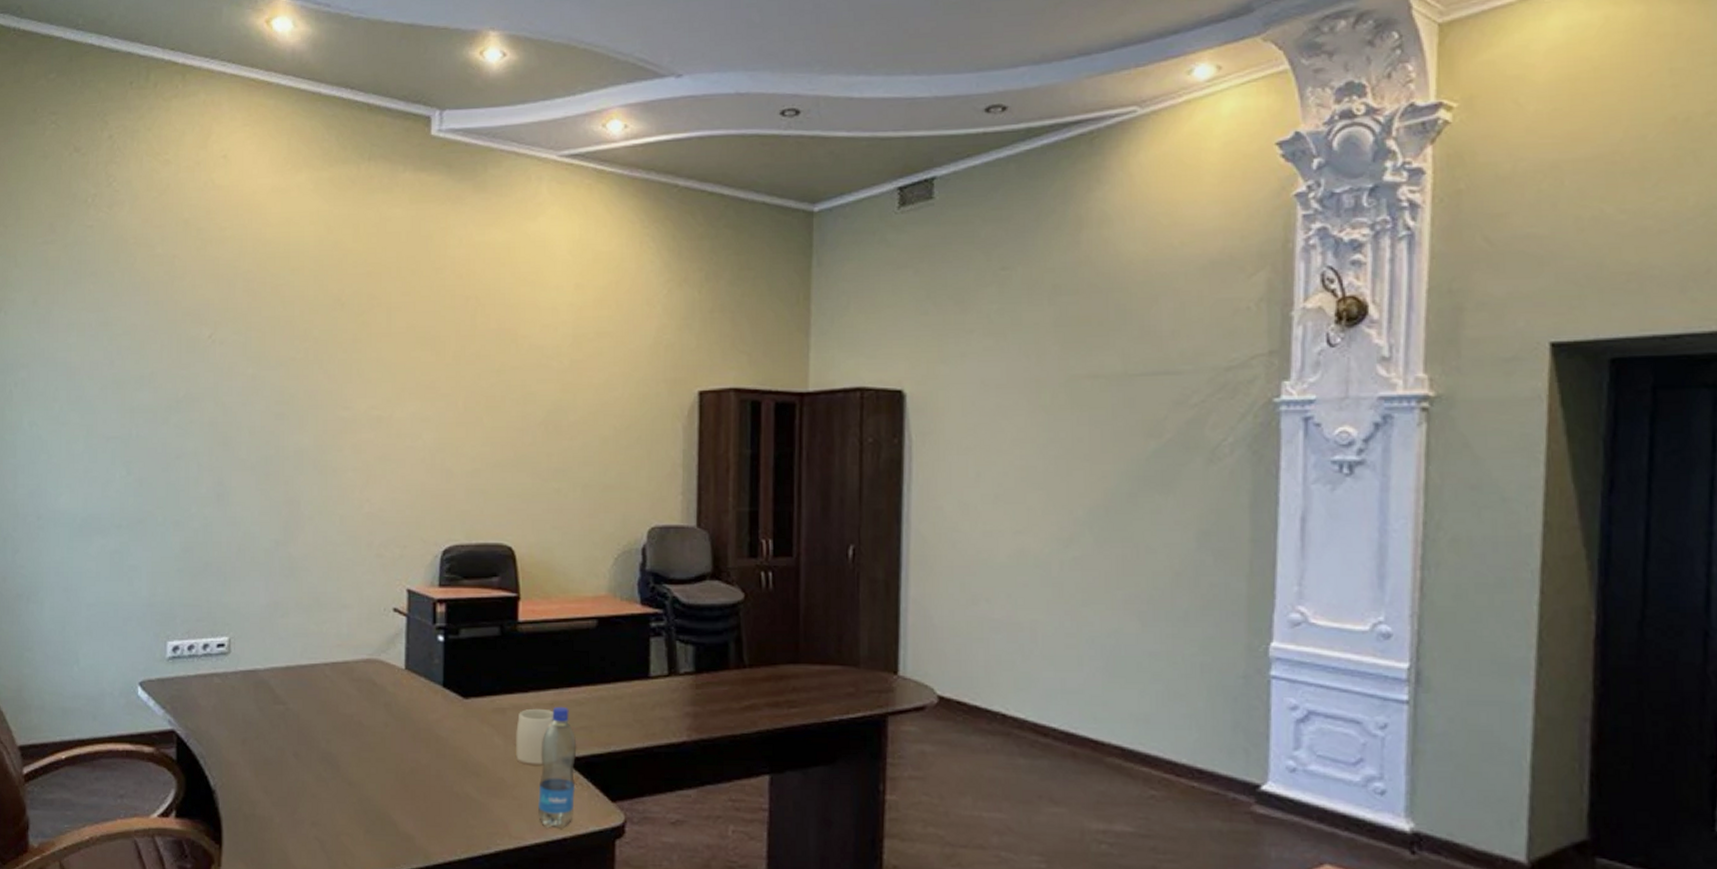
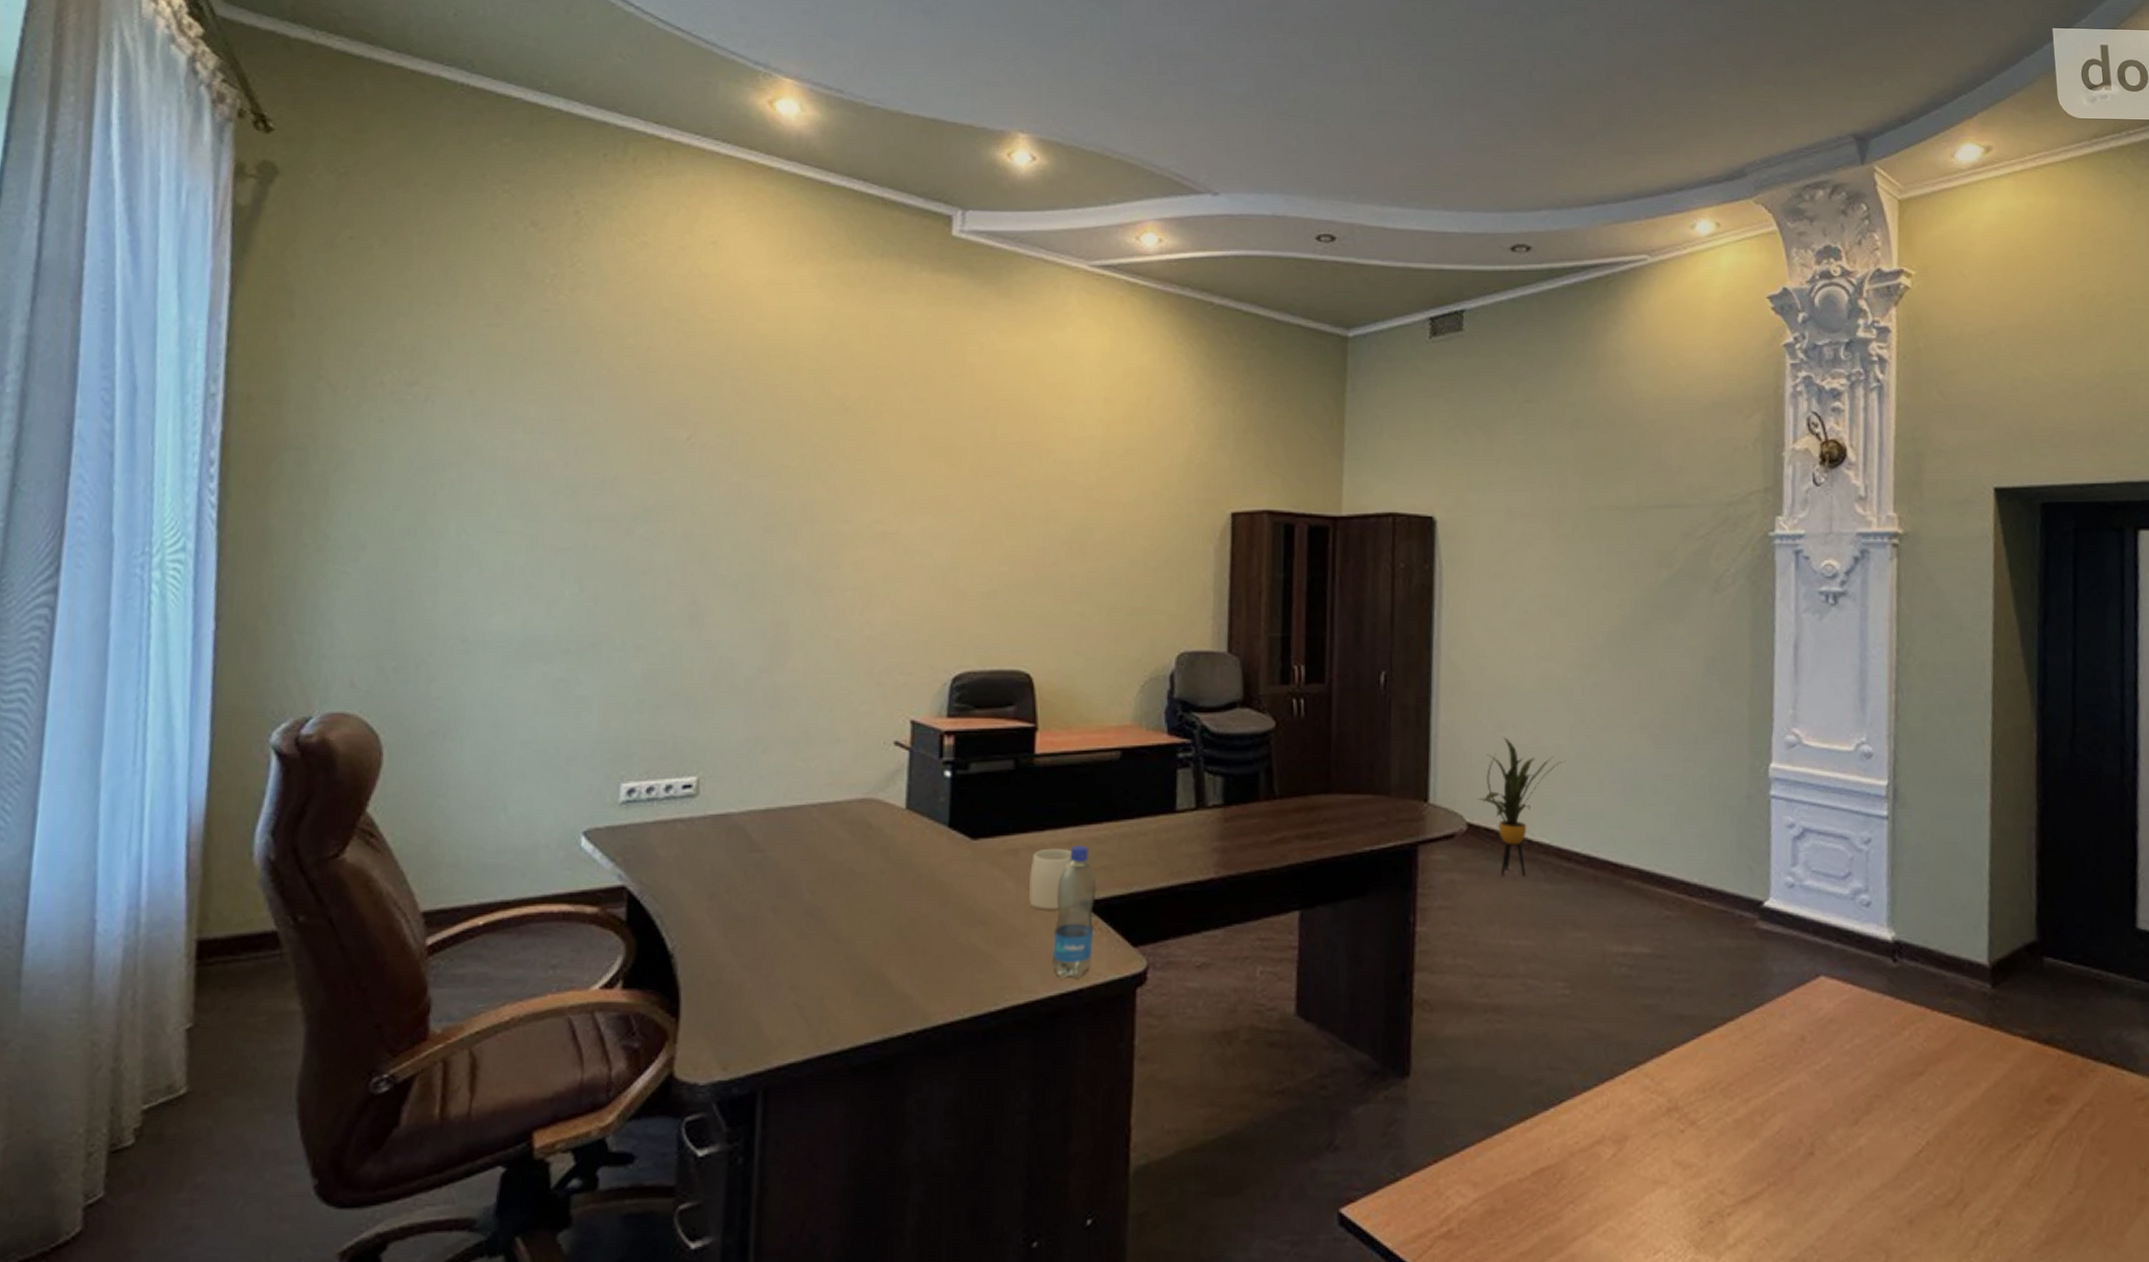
house plant: none [949,611,1042,750] -> present [1477,737,1565,876]

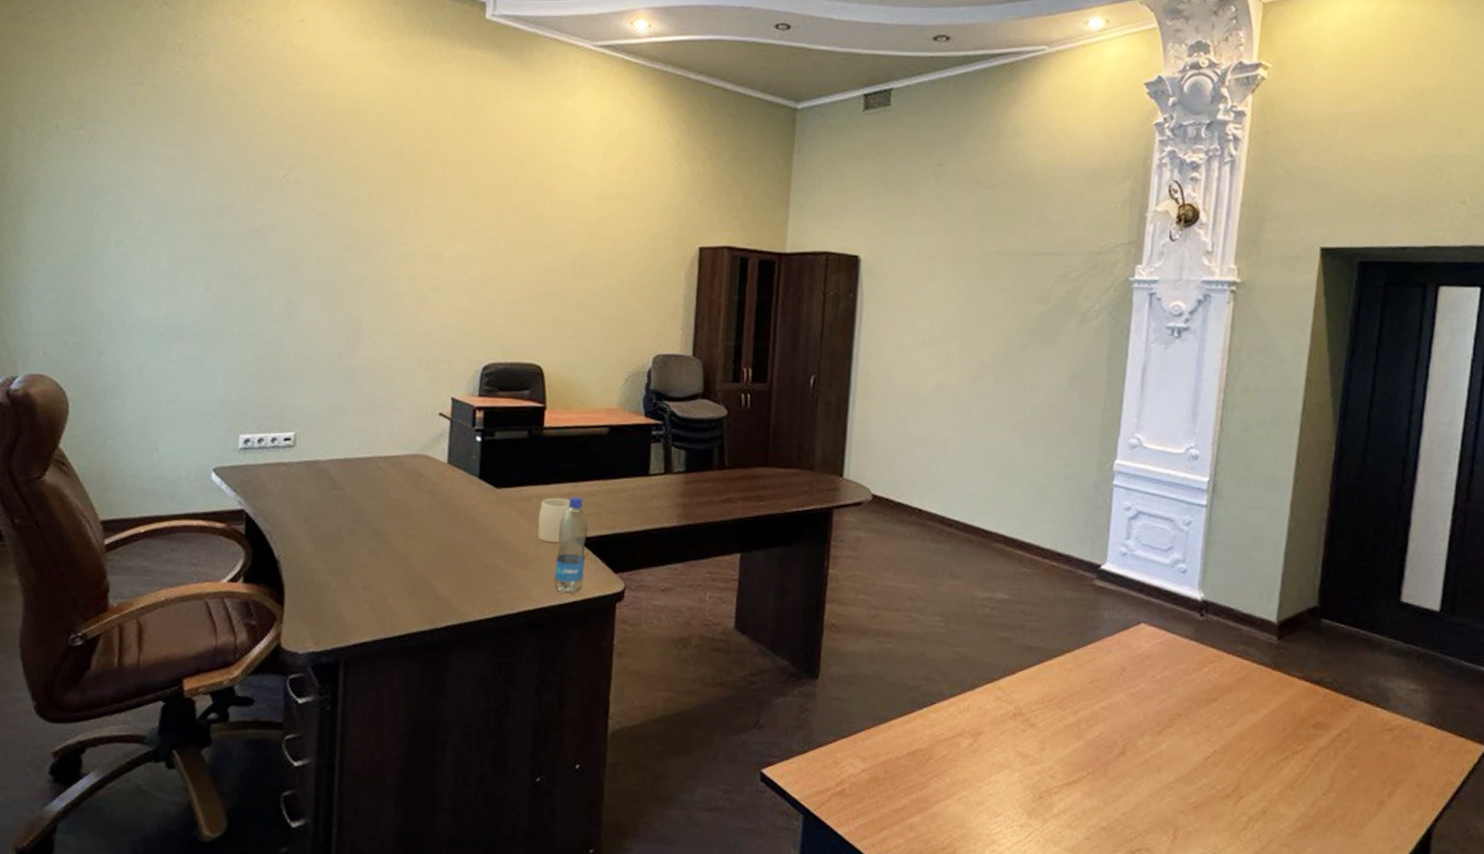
house plant: present [1477,737,1565,876] -> none [881,430,952,536]

